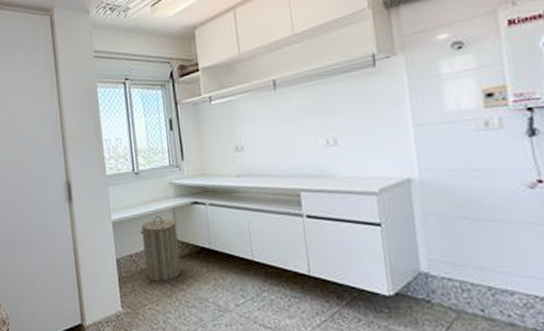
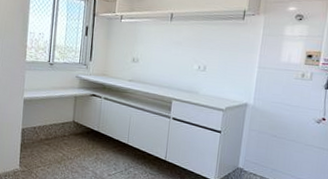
laundry hamper: present [140,216,181,281] -> none [44,100,76,151]

